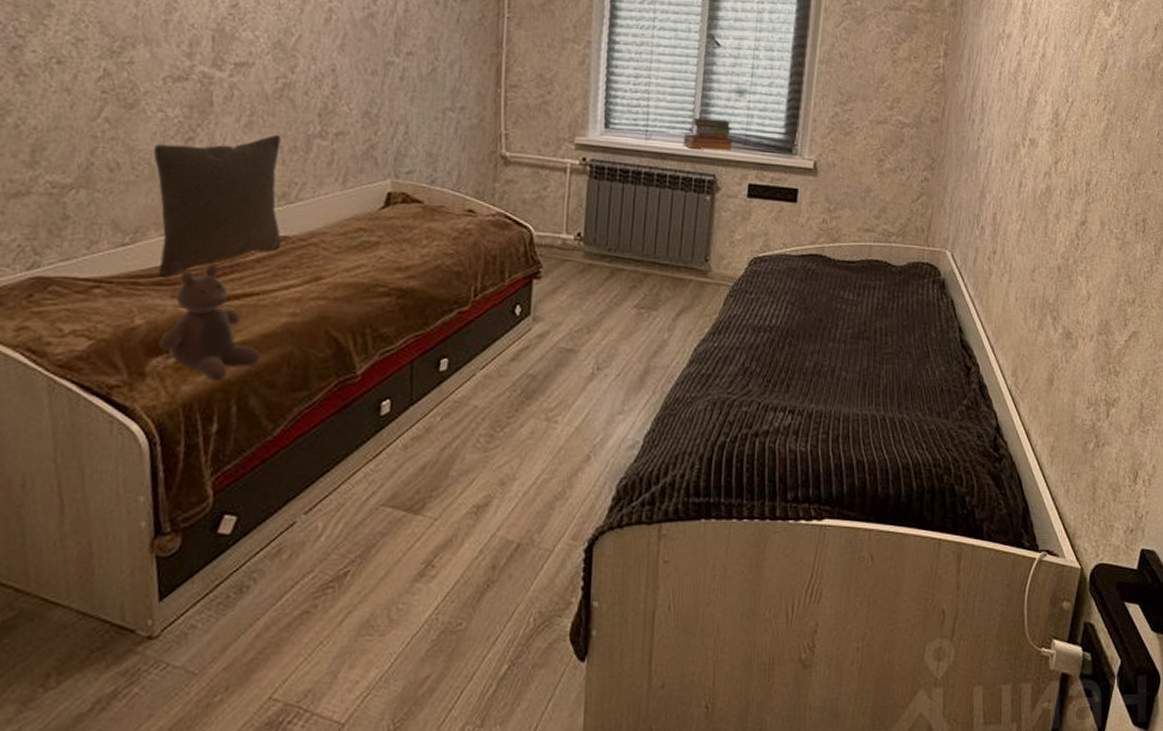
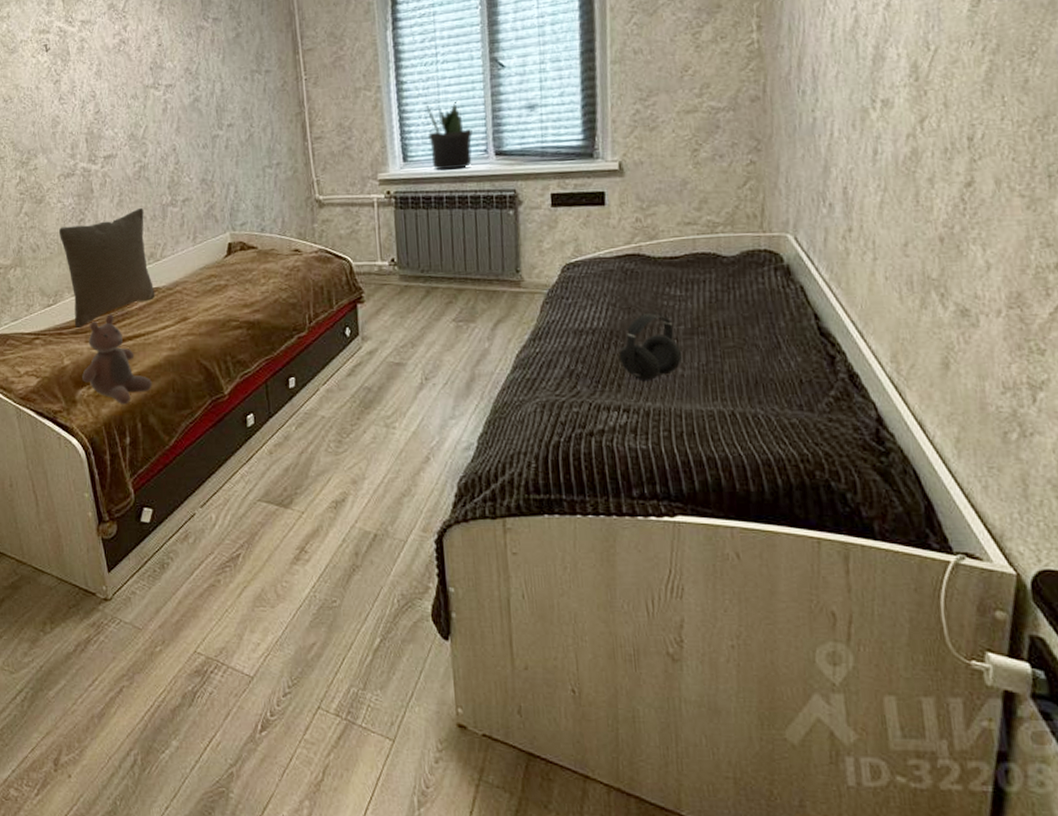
planter: none [634,68,680,145] -> present [426,100,473,171]
books: present [683,117,733,151] -> none [479,136,529,168]
headphones: none [791,312,847,382] -> present [618,310,682,380]

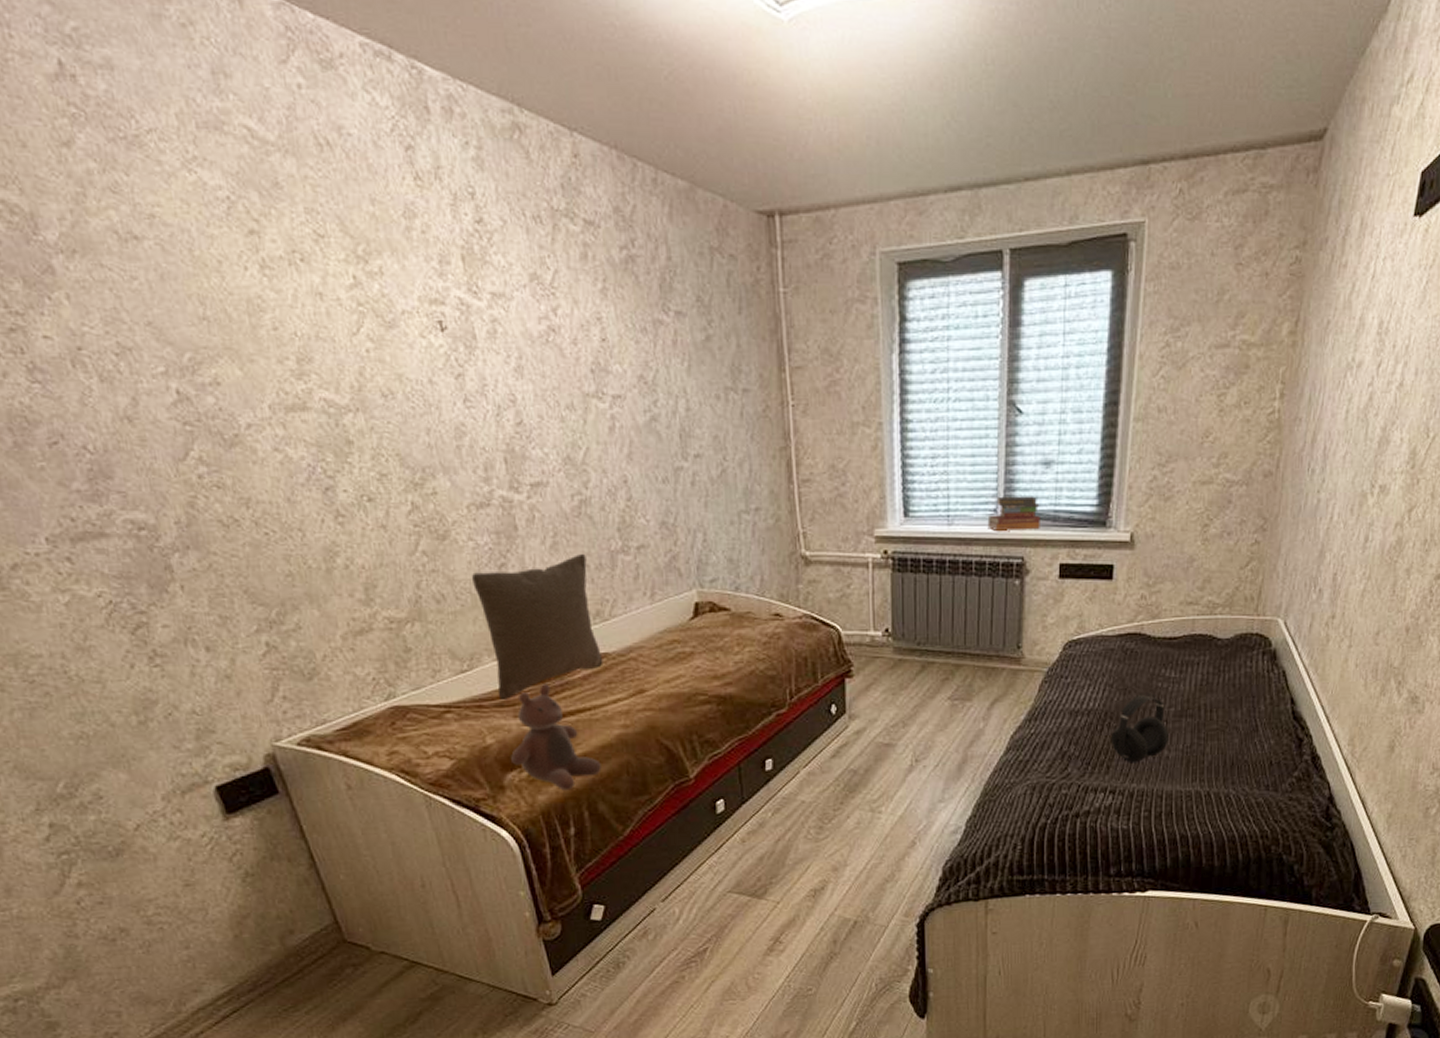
planter: present [426,100,473,171] -> none [933,447,983,530]
books: none [479,136,529,168] -> present [987,496,1040,531]

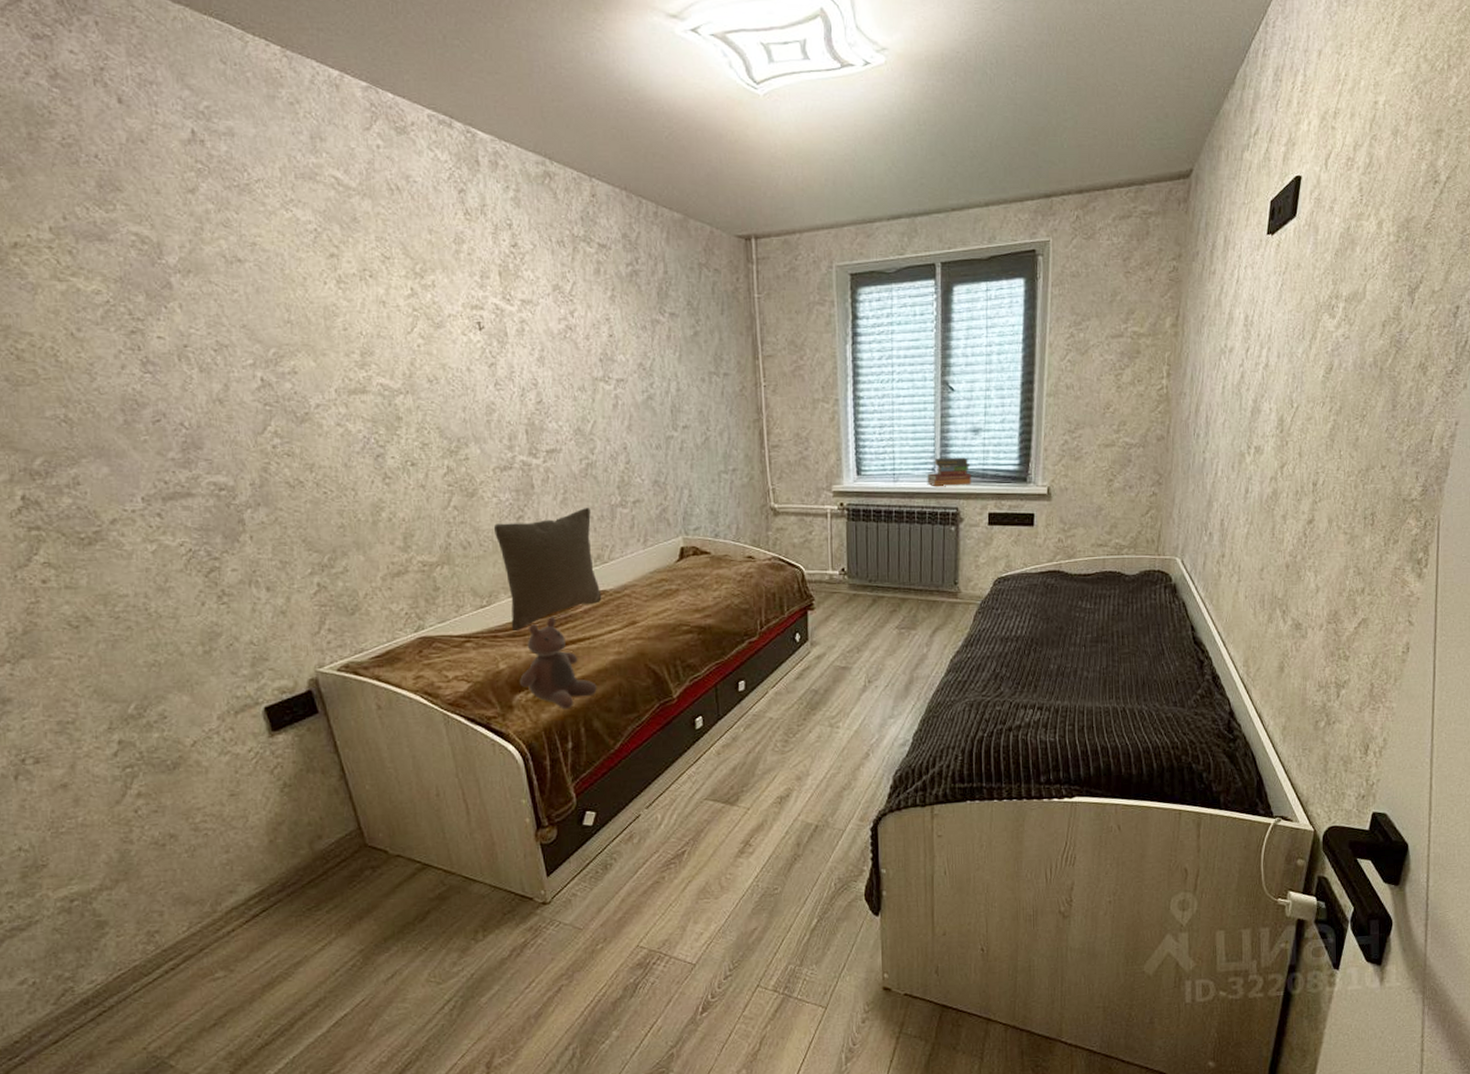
headphones: present [1110,692,1169,762] -> none [1037,621,1087,682]

